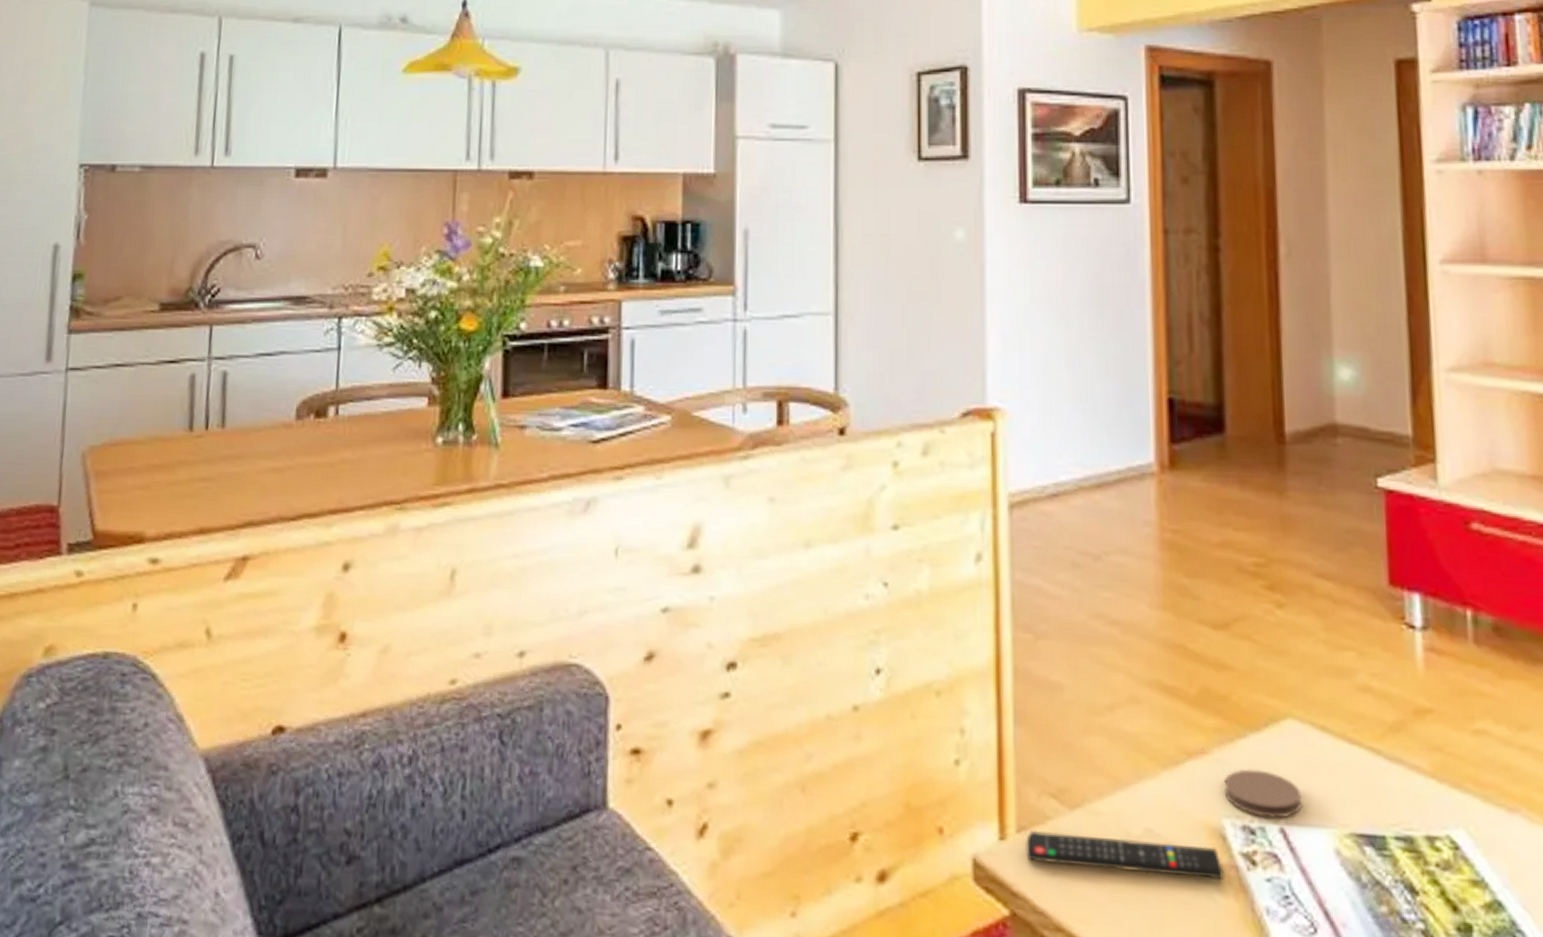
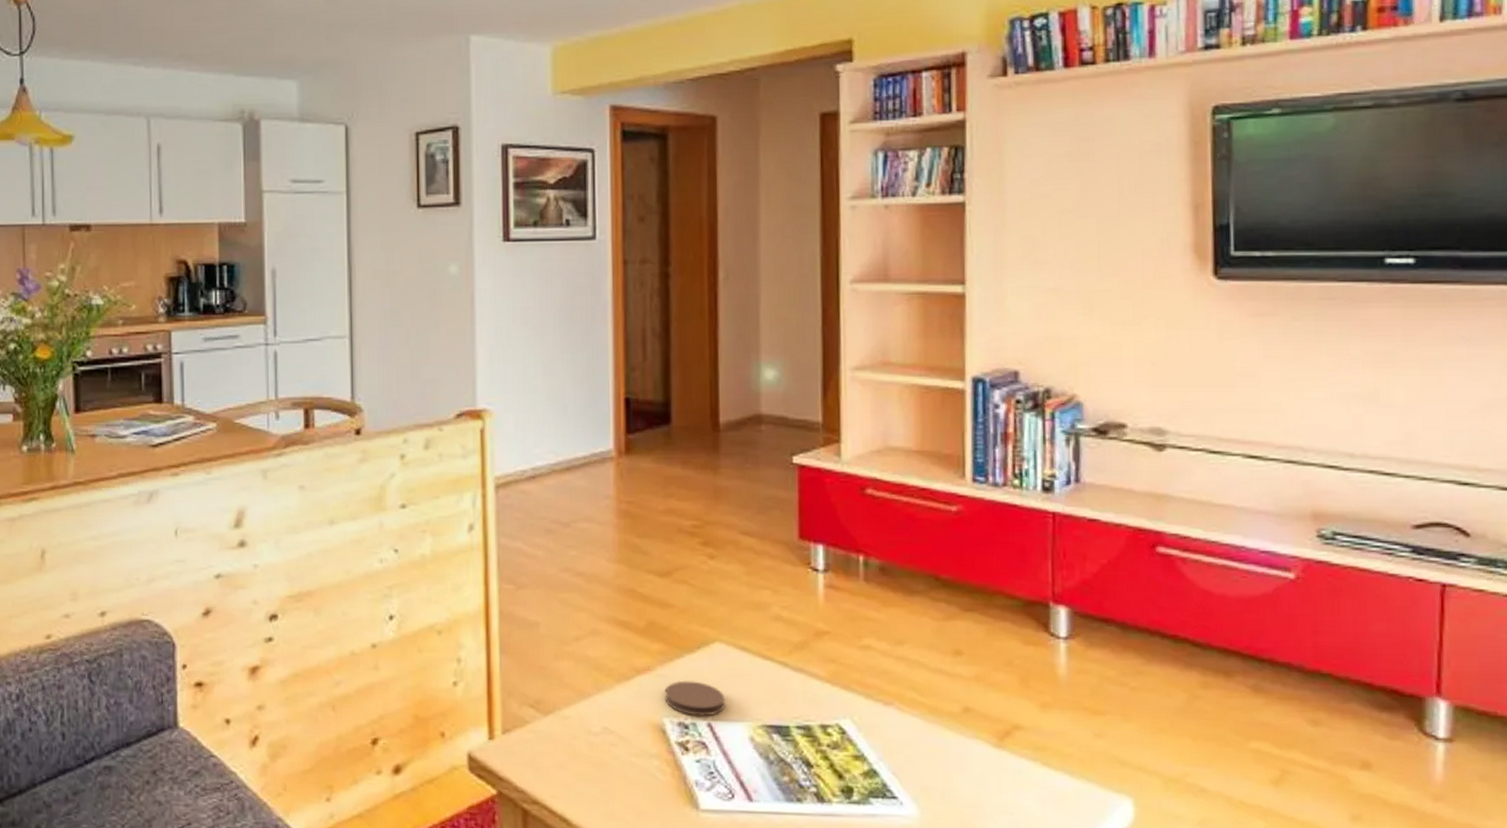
remote control: present [1026,829,1226,880] -> none [509,731,665,762]

